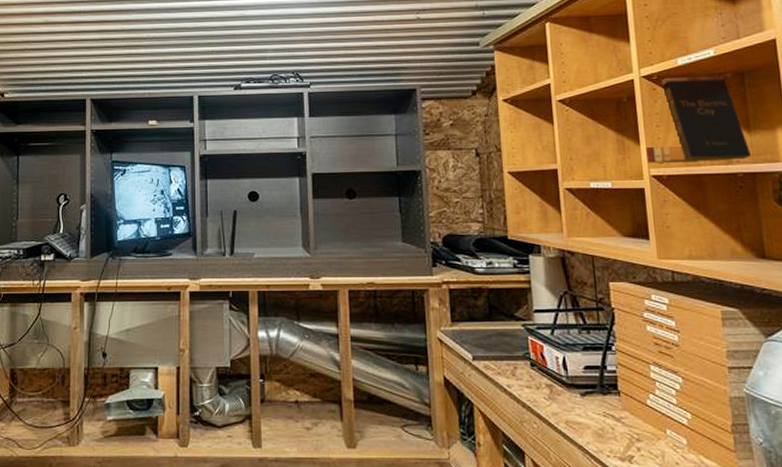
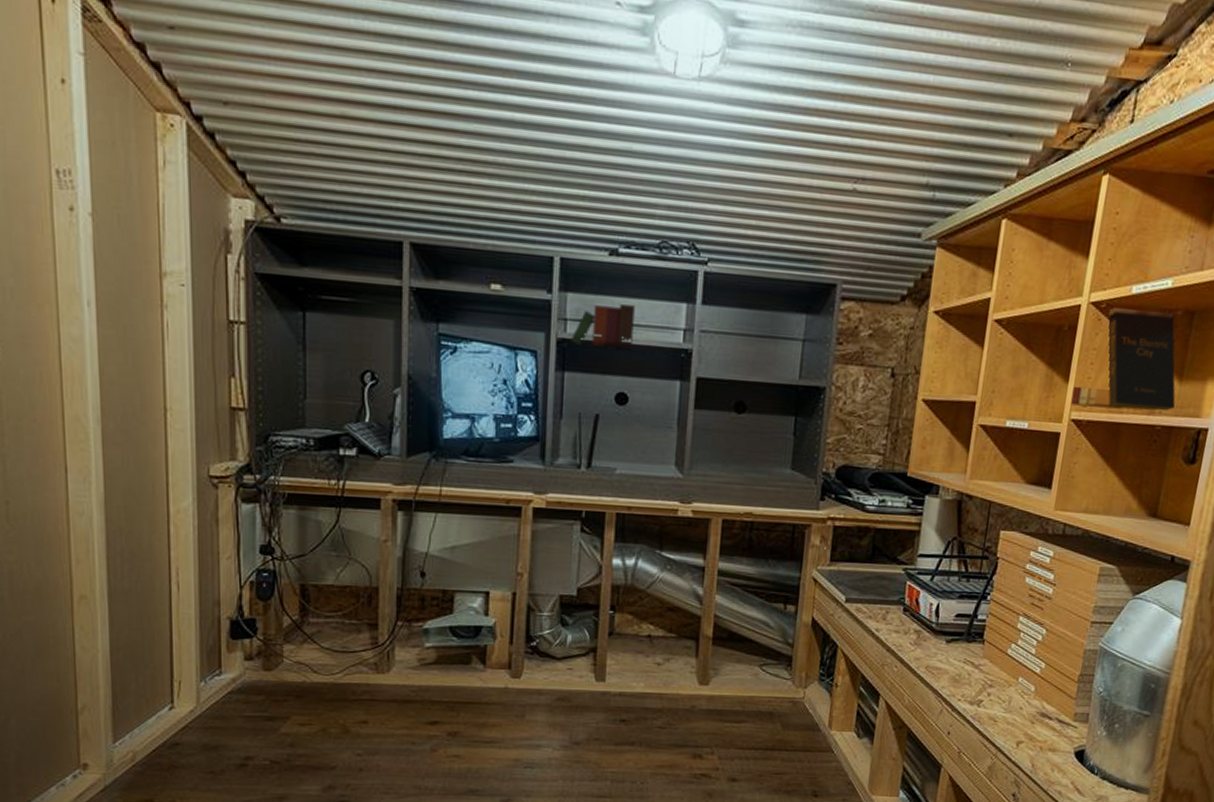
books: none [211,124,258,159] -> present [571,304,635,350]

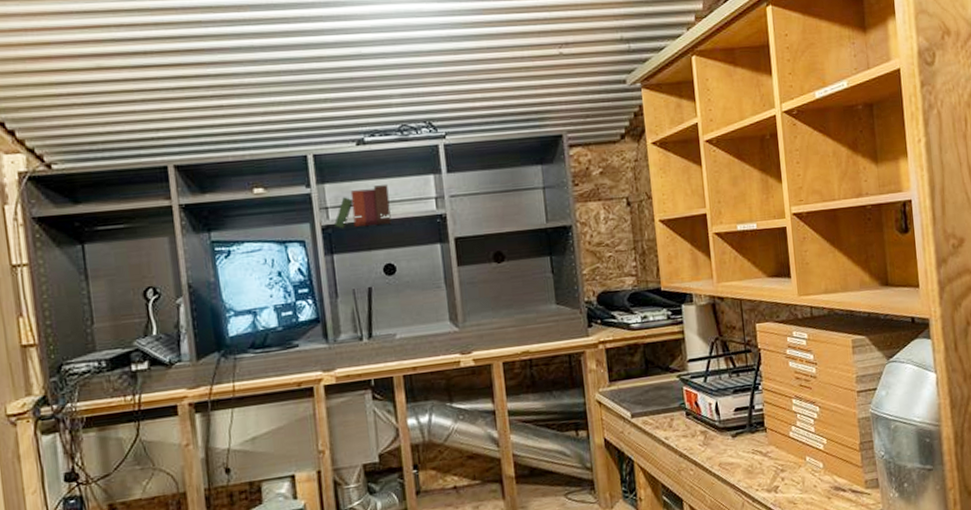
books: present [1071,308,1176,411] -> none [787,106,879,201]

